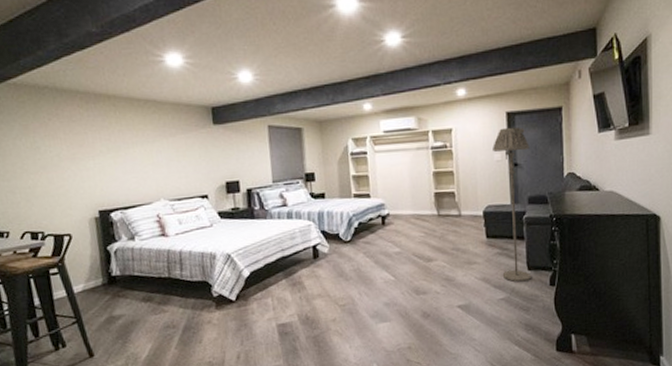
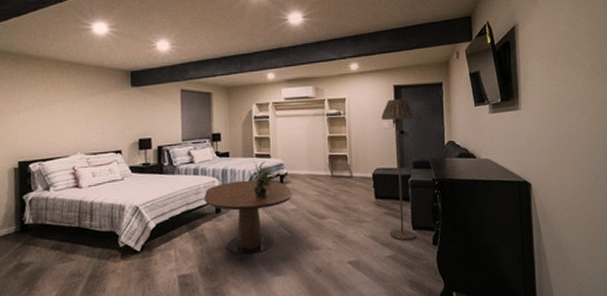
dining table: none [300,222,397,302] -> present [204,180,294,255]
potted plant: none [350,201,376,241] -> present [251,161,275,198]

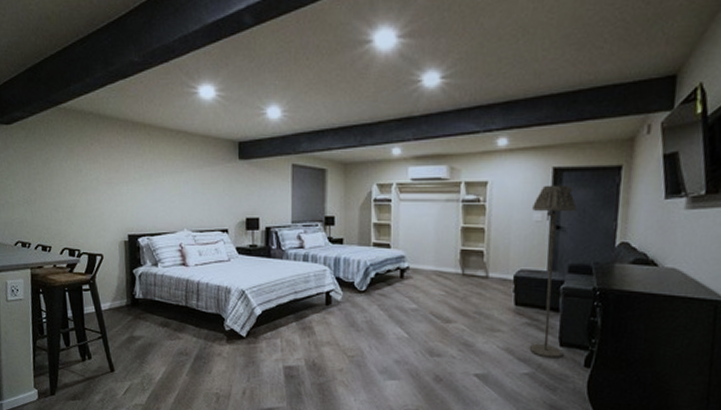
dining table: present [204,180,294,255] -> none [313,271,415,353]
potted plant: present [251,161,275,198] -> none [367,251,394,293]

